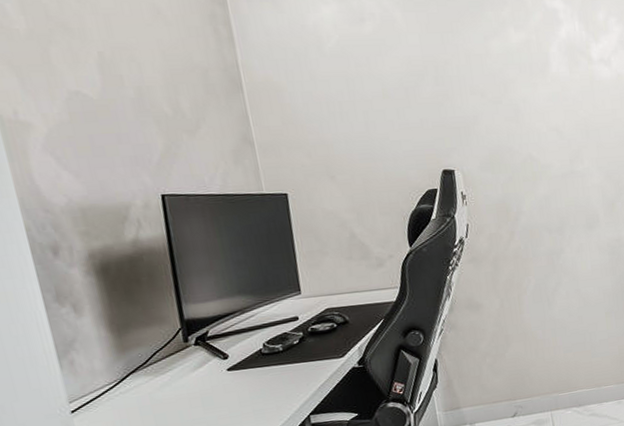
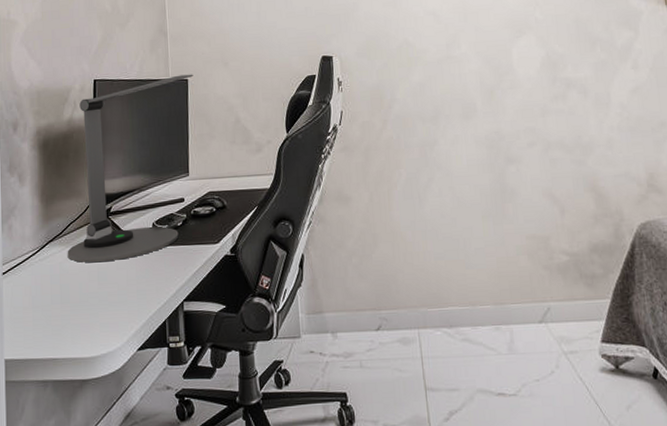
desk lamp: none [145,188,297,391] -> present [67,74,193,263]

